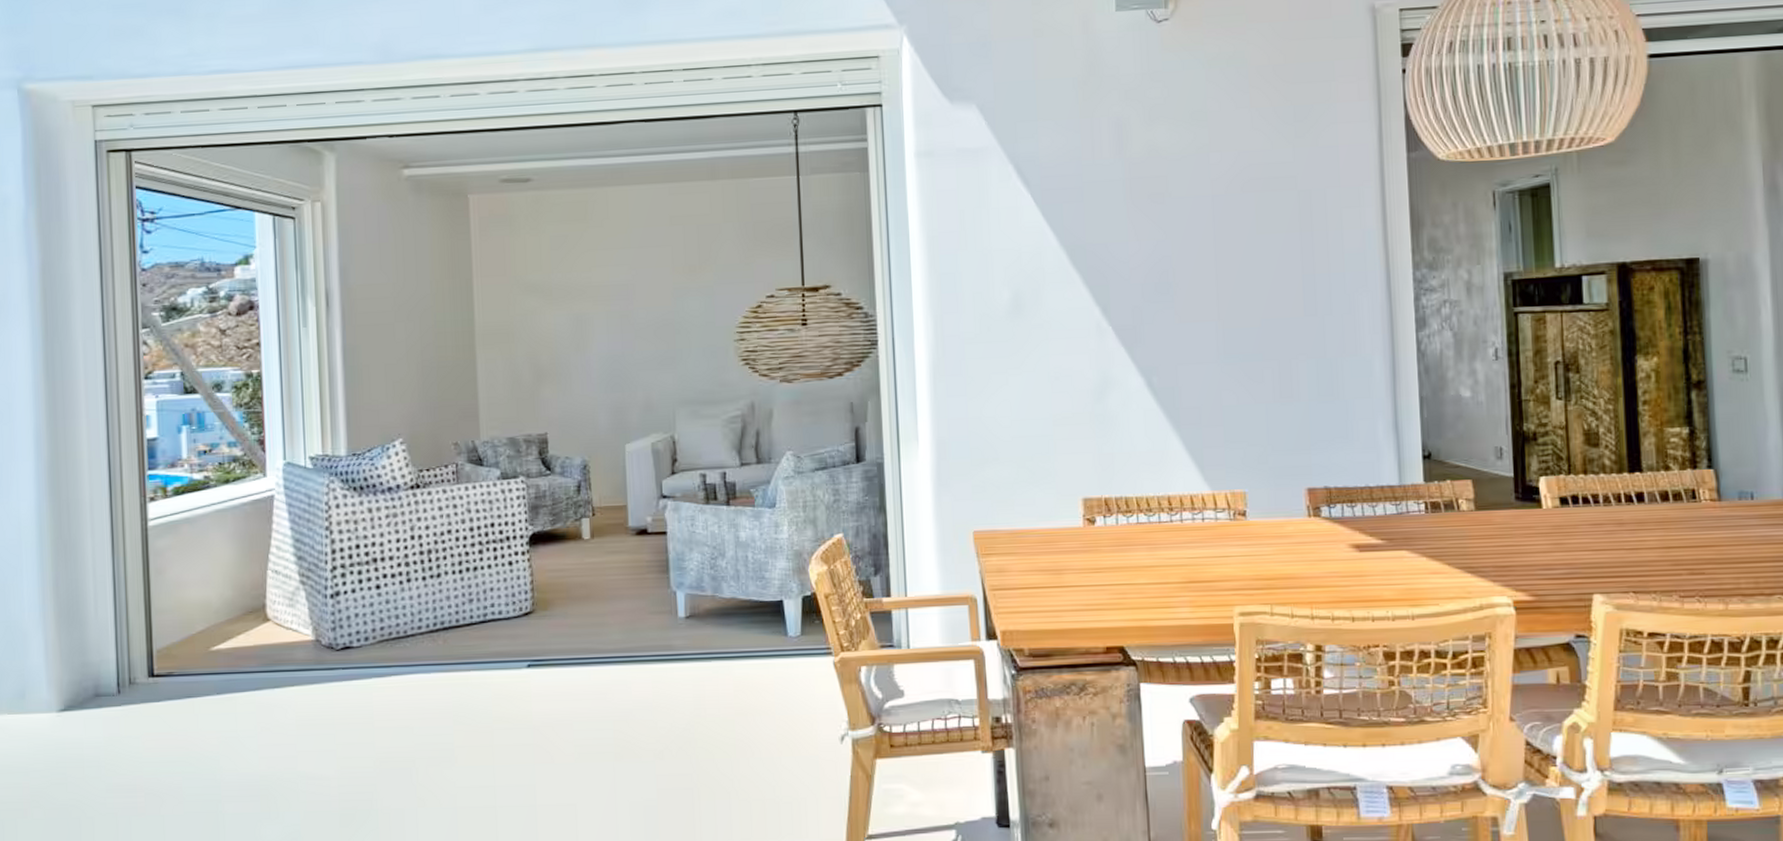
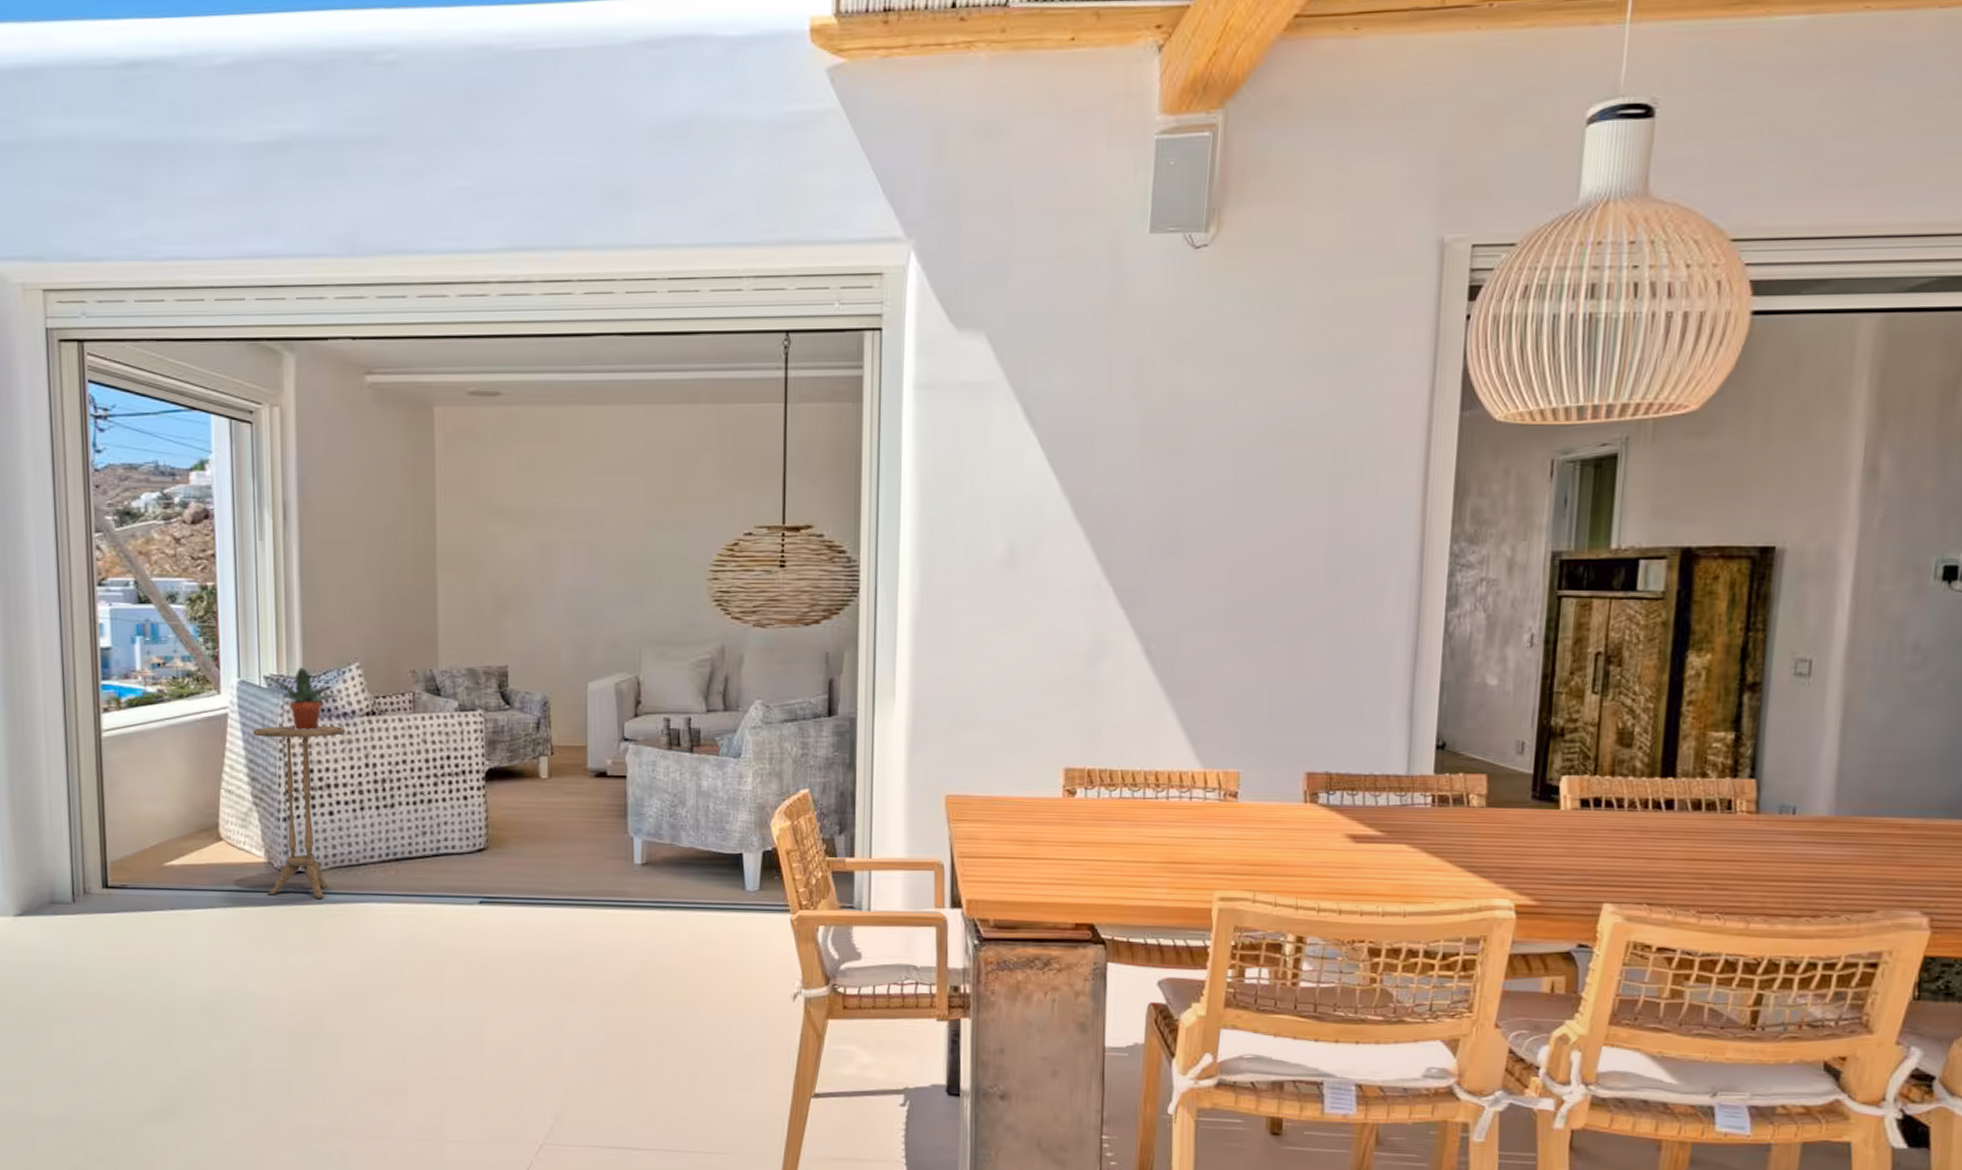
side table: none [299,501,391,673] -> present [253,725,346,899]
potted plant: none [315,446,387,508] -> present [270,667,342,731]

